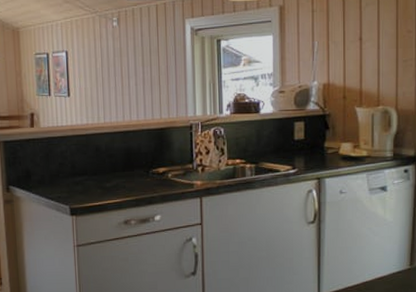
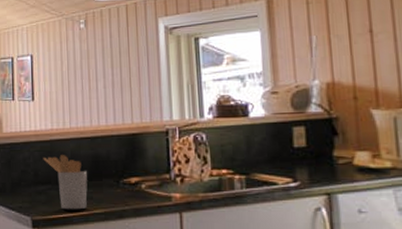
utensil holder: none [79,148,121,198] -> present [43,155,88,210]

